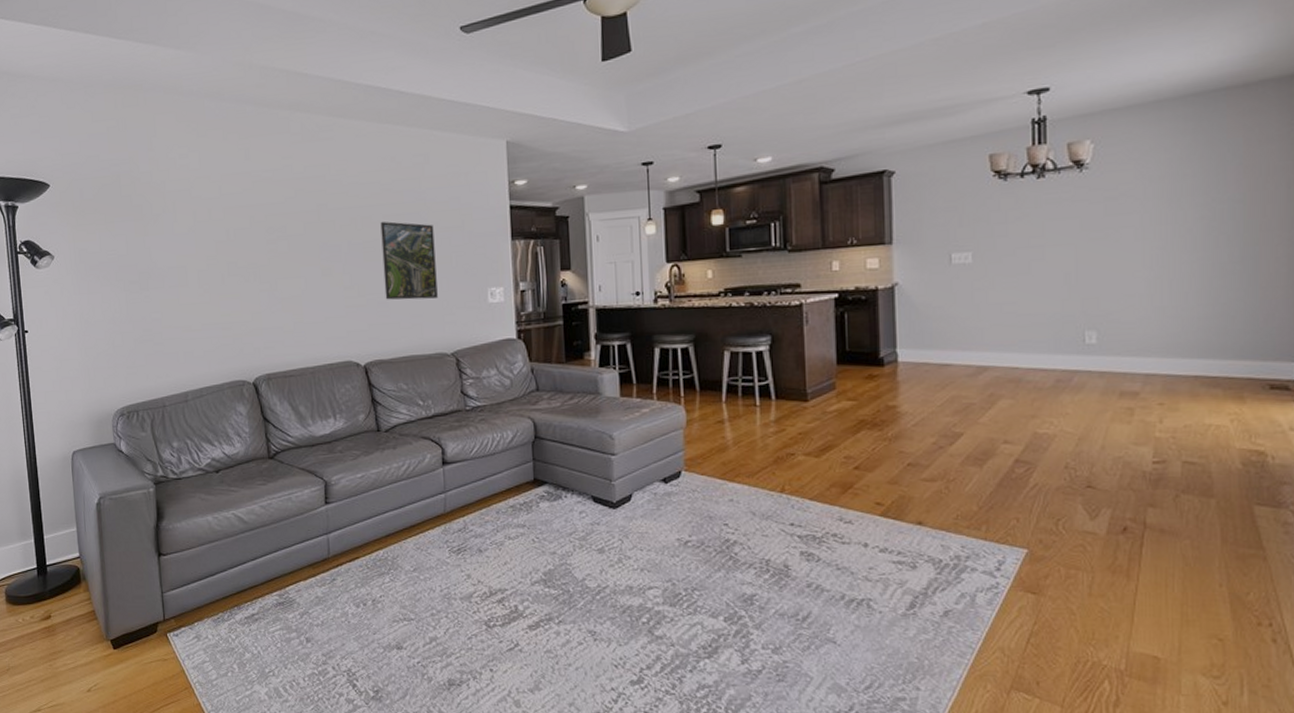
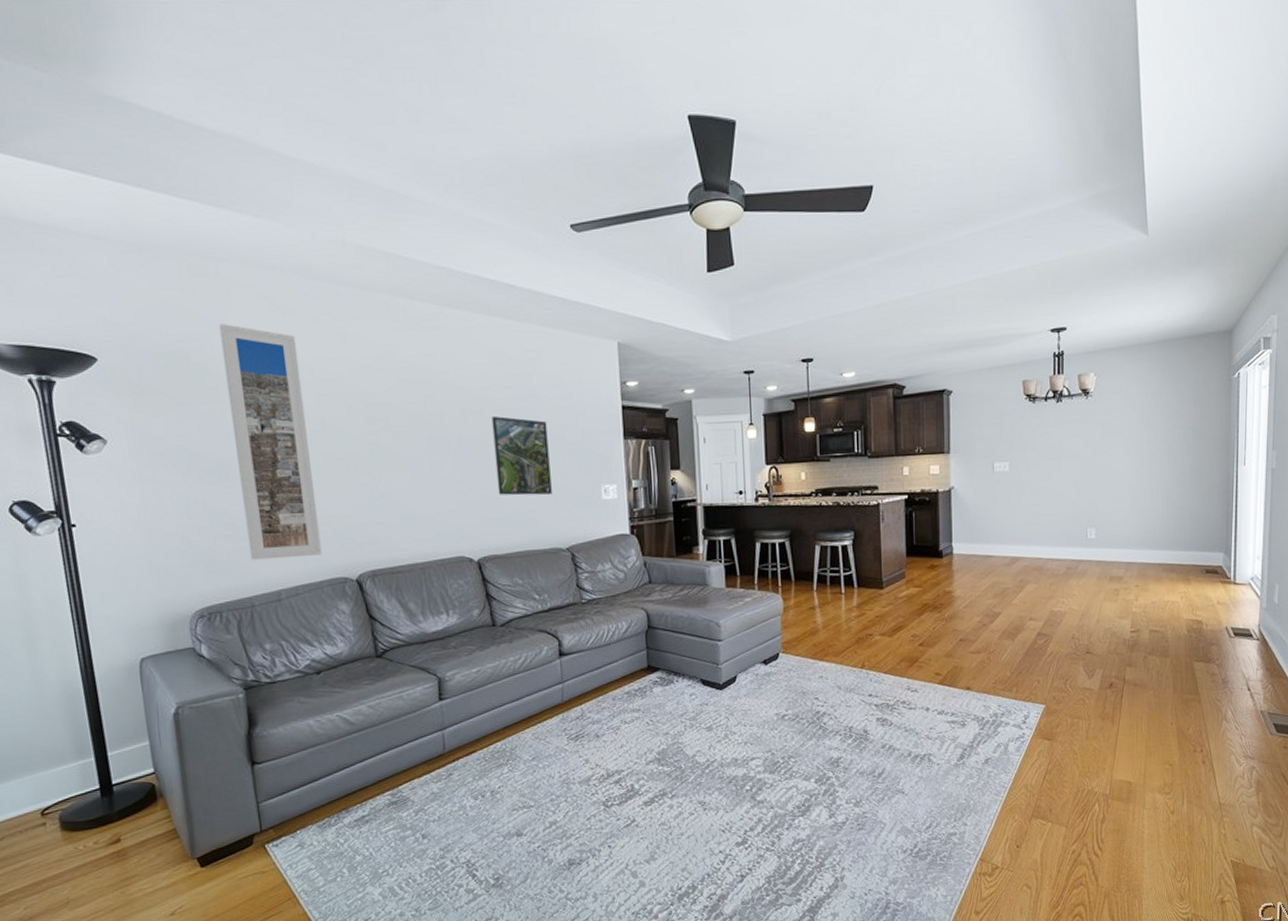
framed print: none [145,147,224,363] -> present [219,324,322,560]

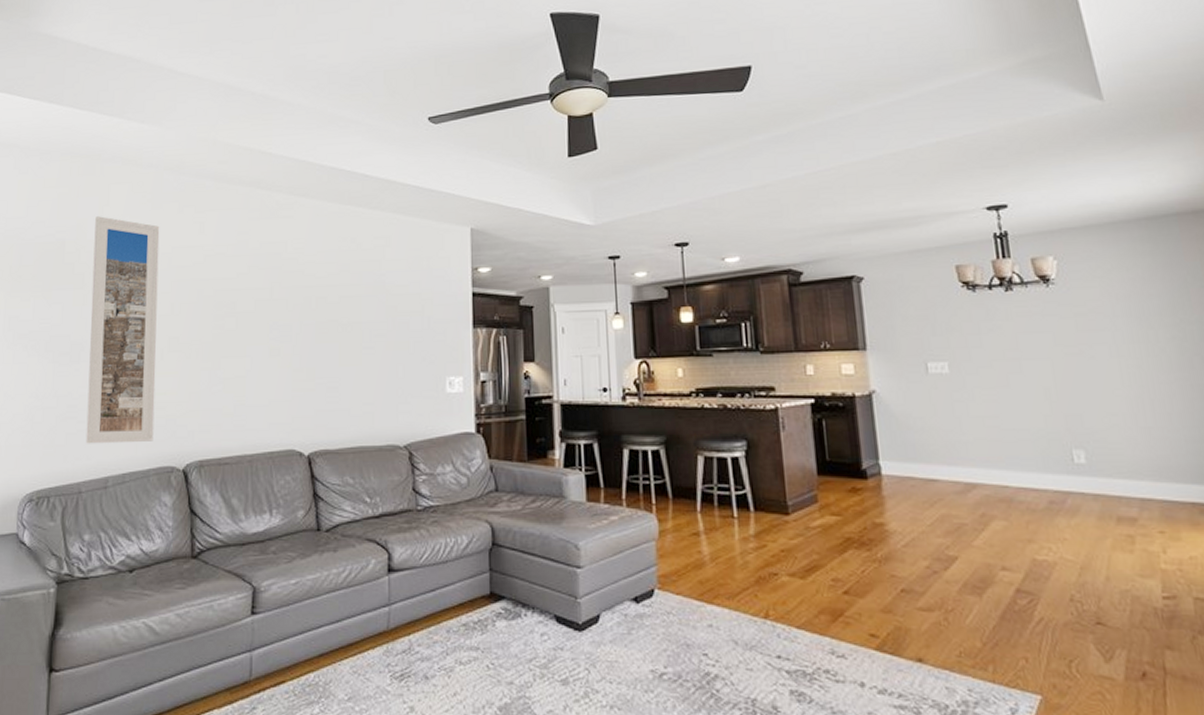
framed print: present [492,416,552,496] -> none [336,303,392,386]

